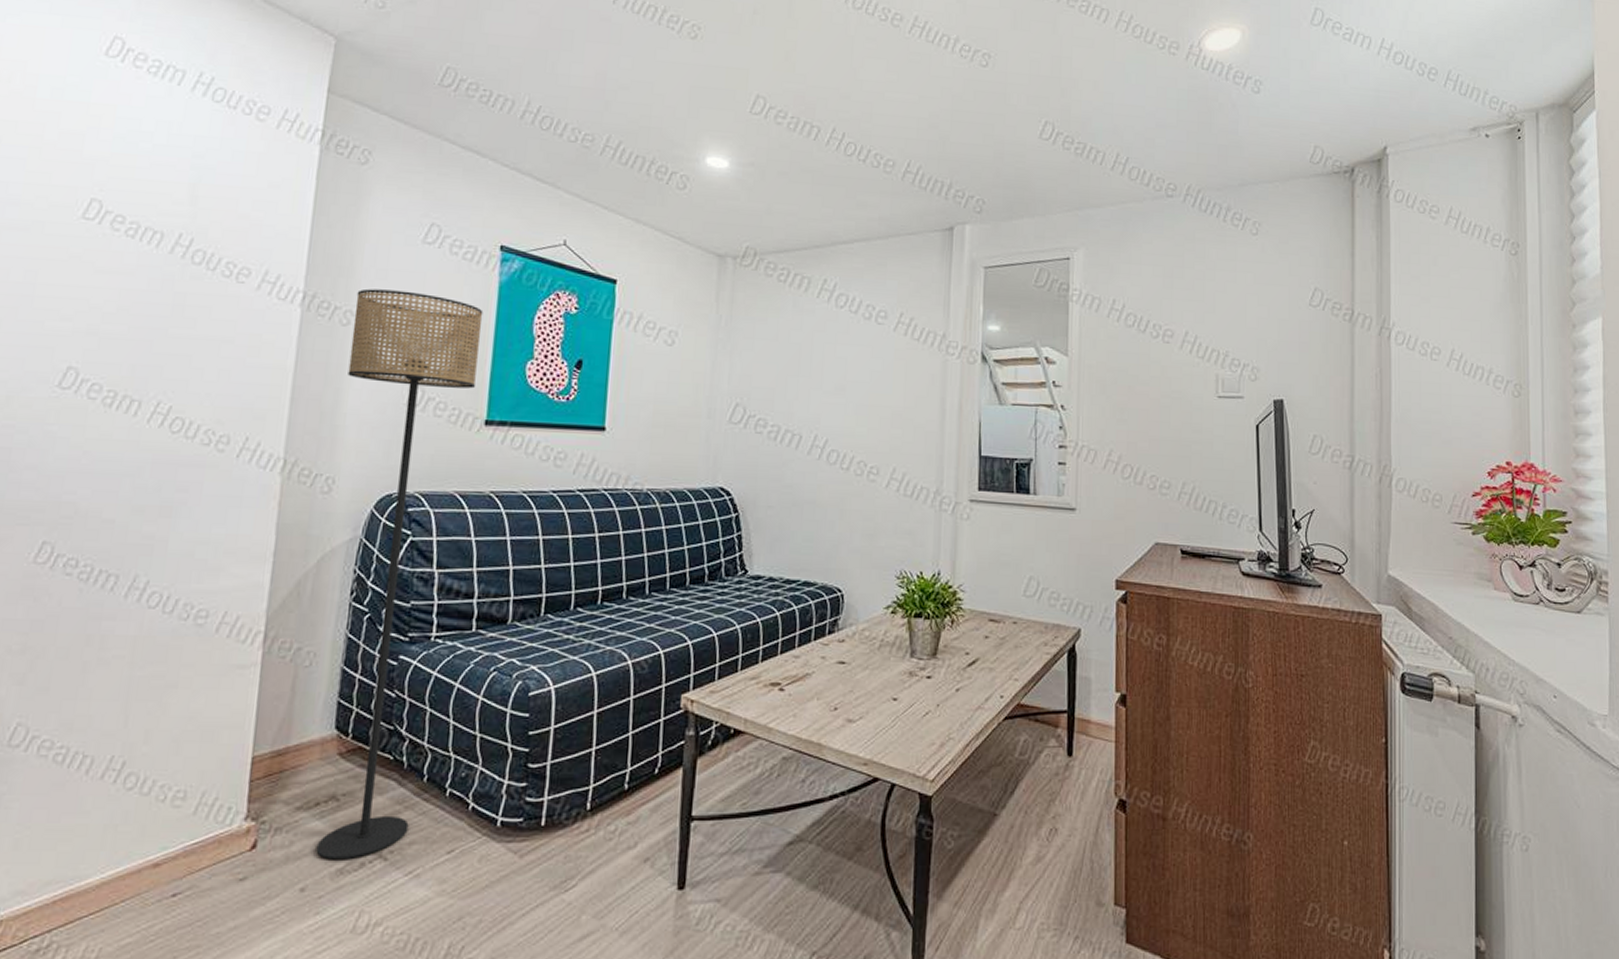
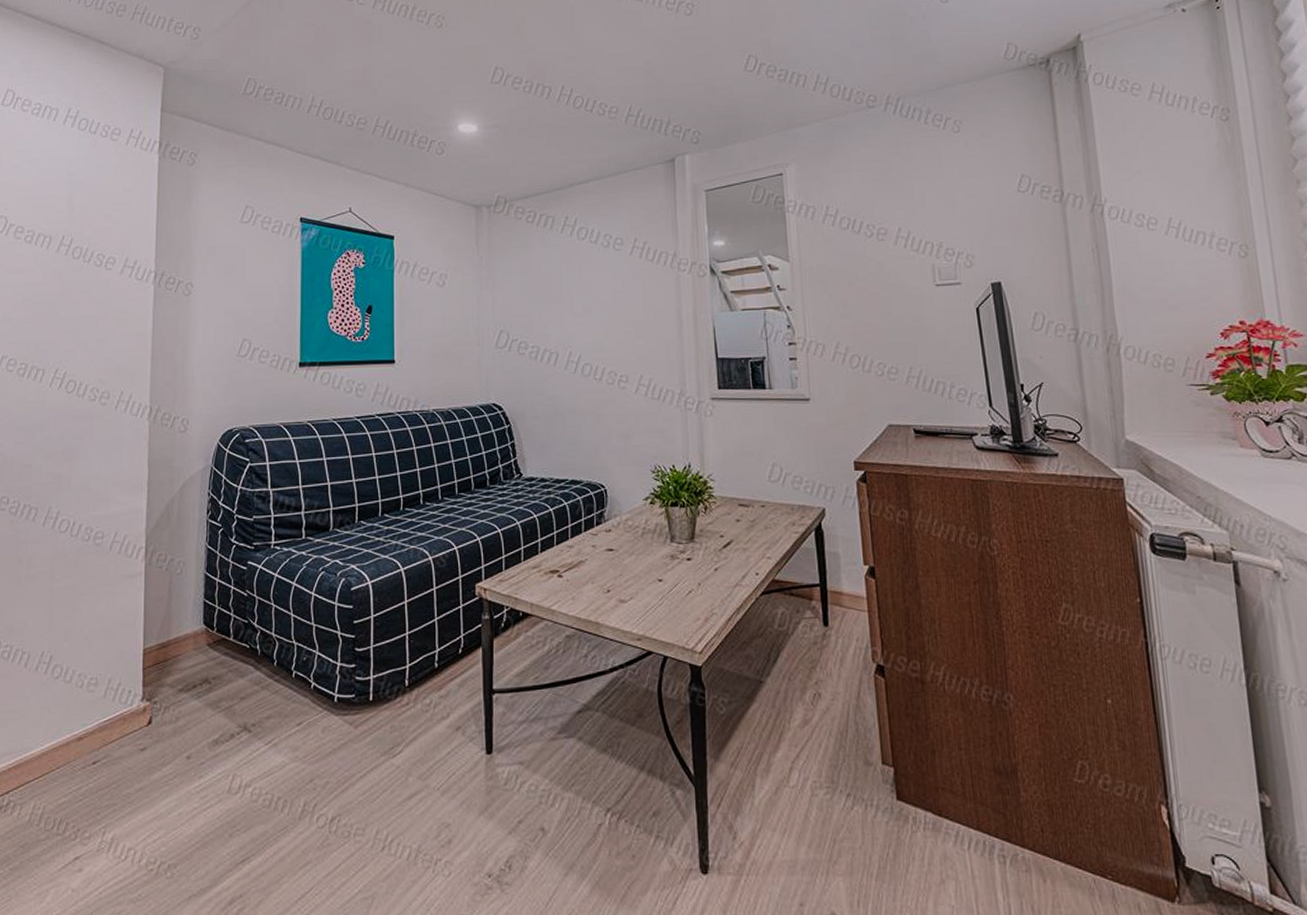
floor lamp: present [316,288,484,860] -> none [192,263,291,733]

